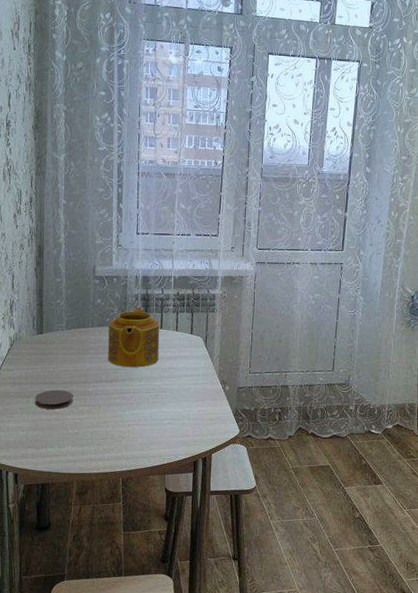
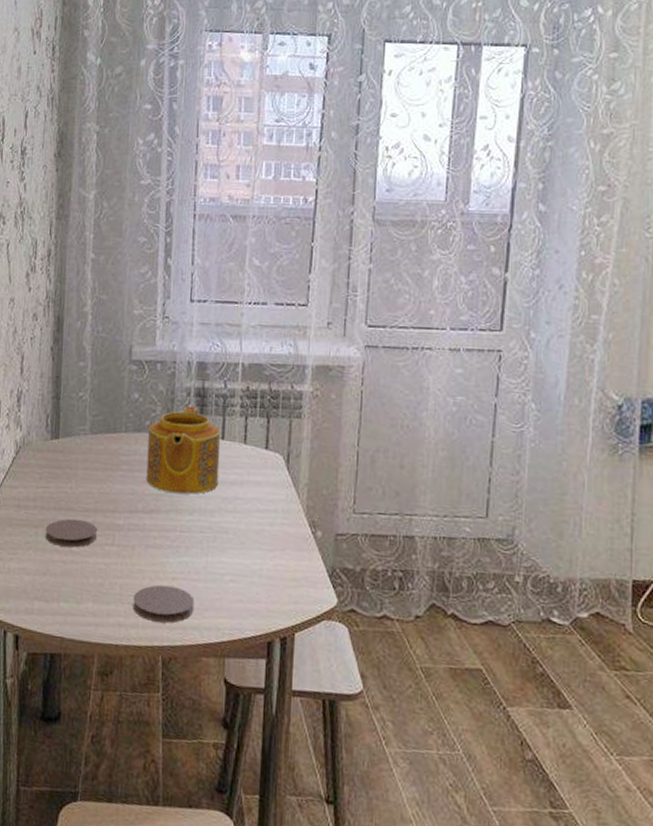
coaster: none [100,430,144,455] -> present [132,584,195,623]

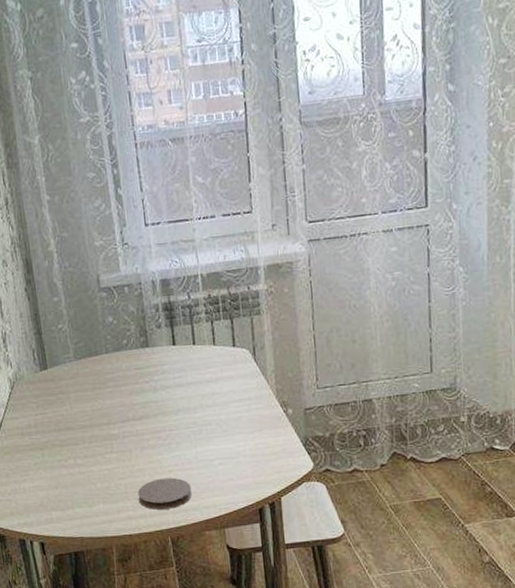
coaster: present [45,518,97,548] -> none [50,436,97,462]
teapot: present [146,406,221,494] -> none [126,320,197,399]

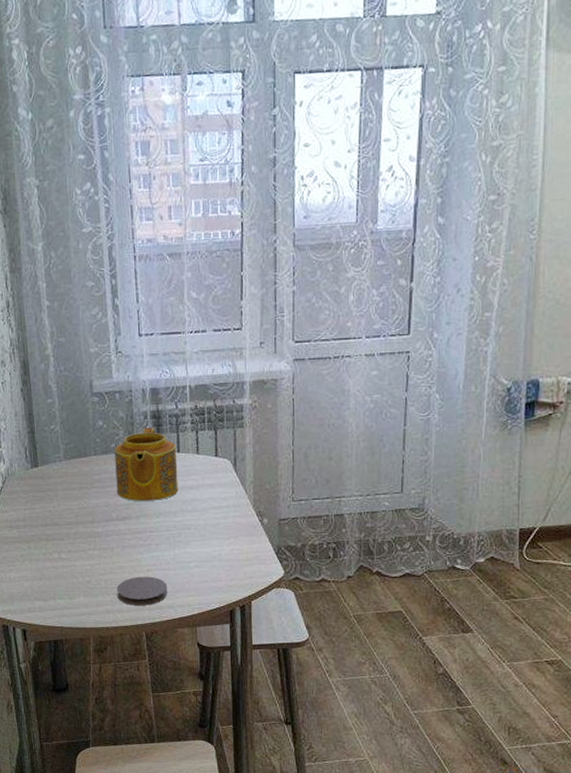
teapot: none [126,320,197,399] -> present [114,427,178,501]

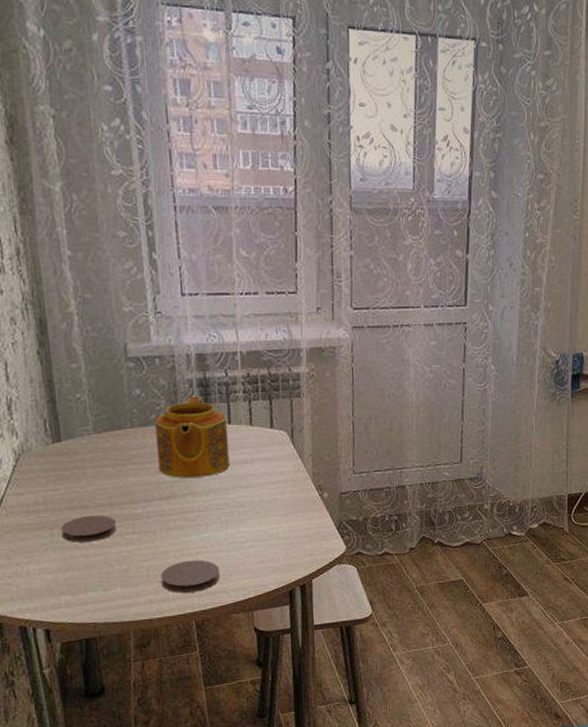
coaster: none [36,532,80,555] -> present [61,515,116,543]

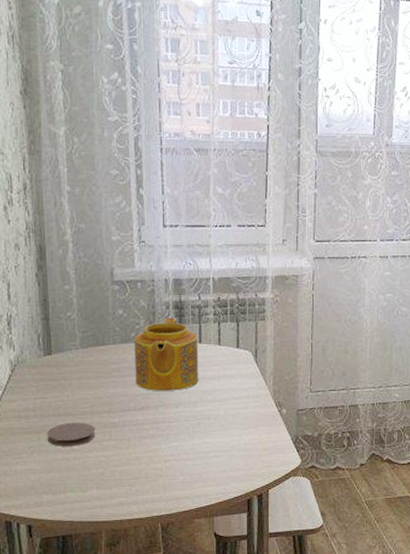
coaster: present [161,560,220,593] -> none [132,467,186,497]

